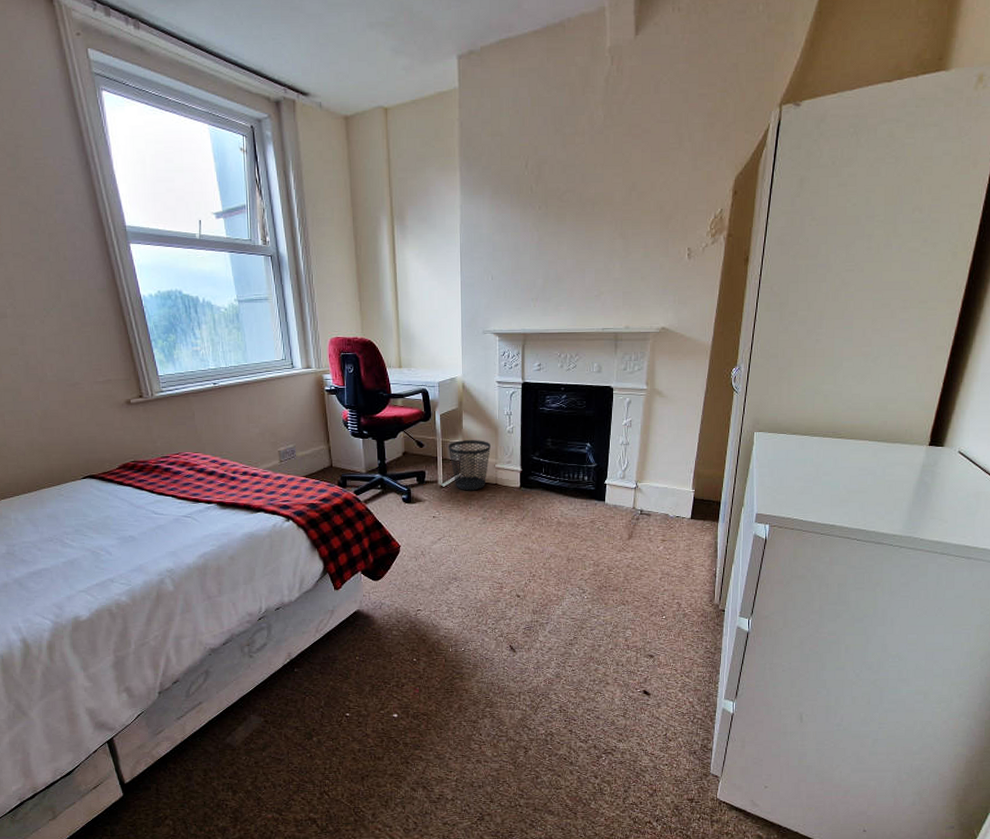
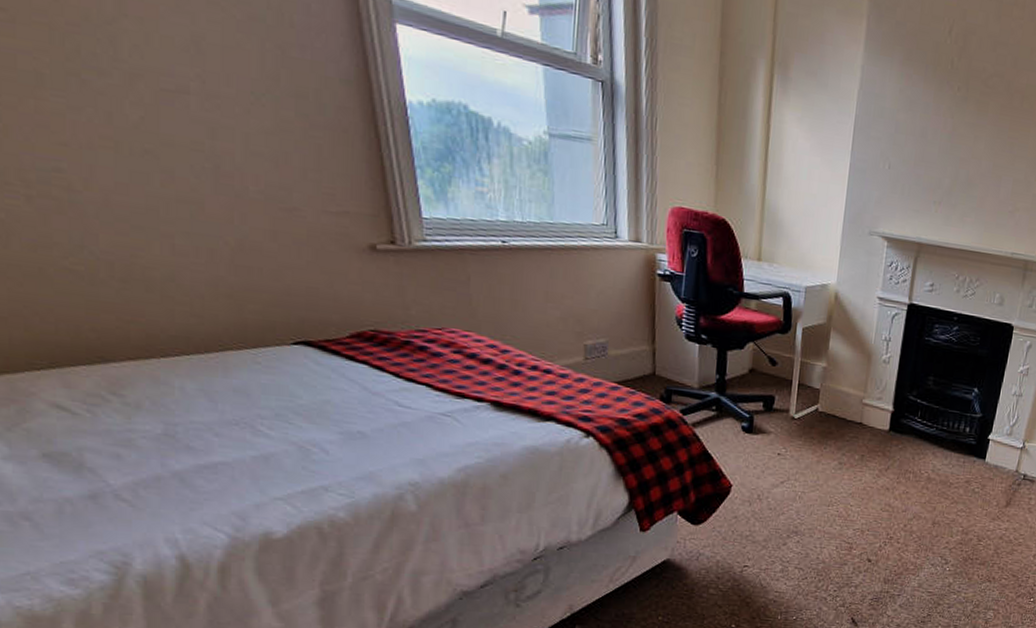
wastebasket: present [448,440,491,491] -> none [807,363,860,428]

